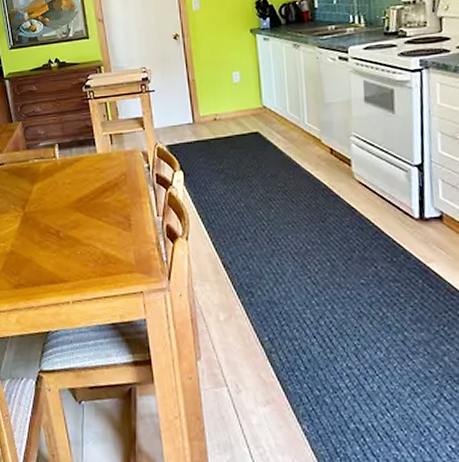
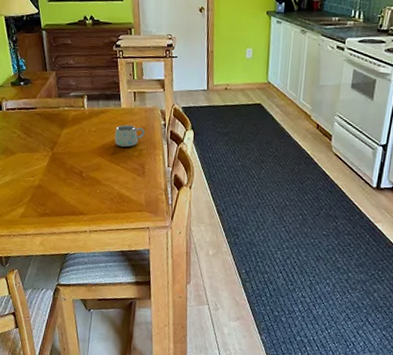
mug: none [92,171,126,198] -> present [114,124,145,148]

